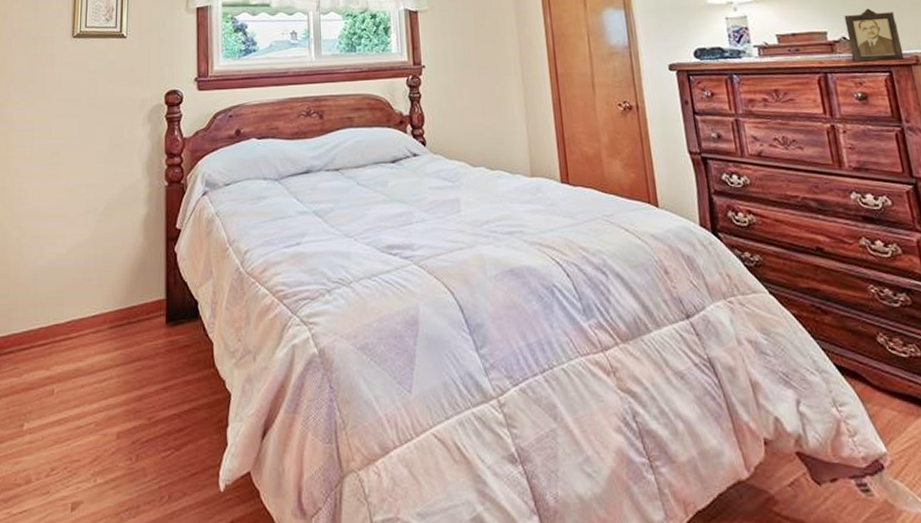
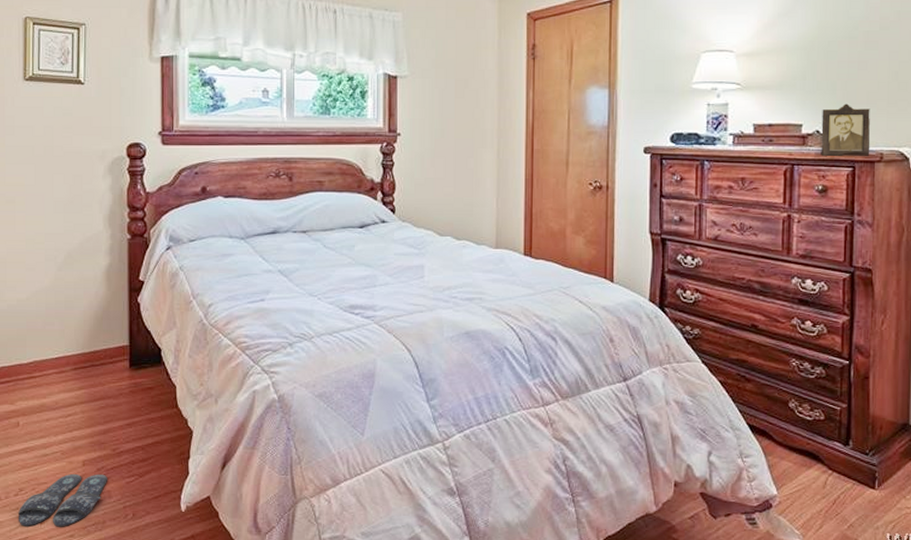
slippers: none [48,448,142,514] -> present [17,473,107,527]

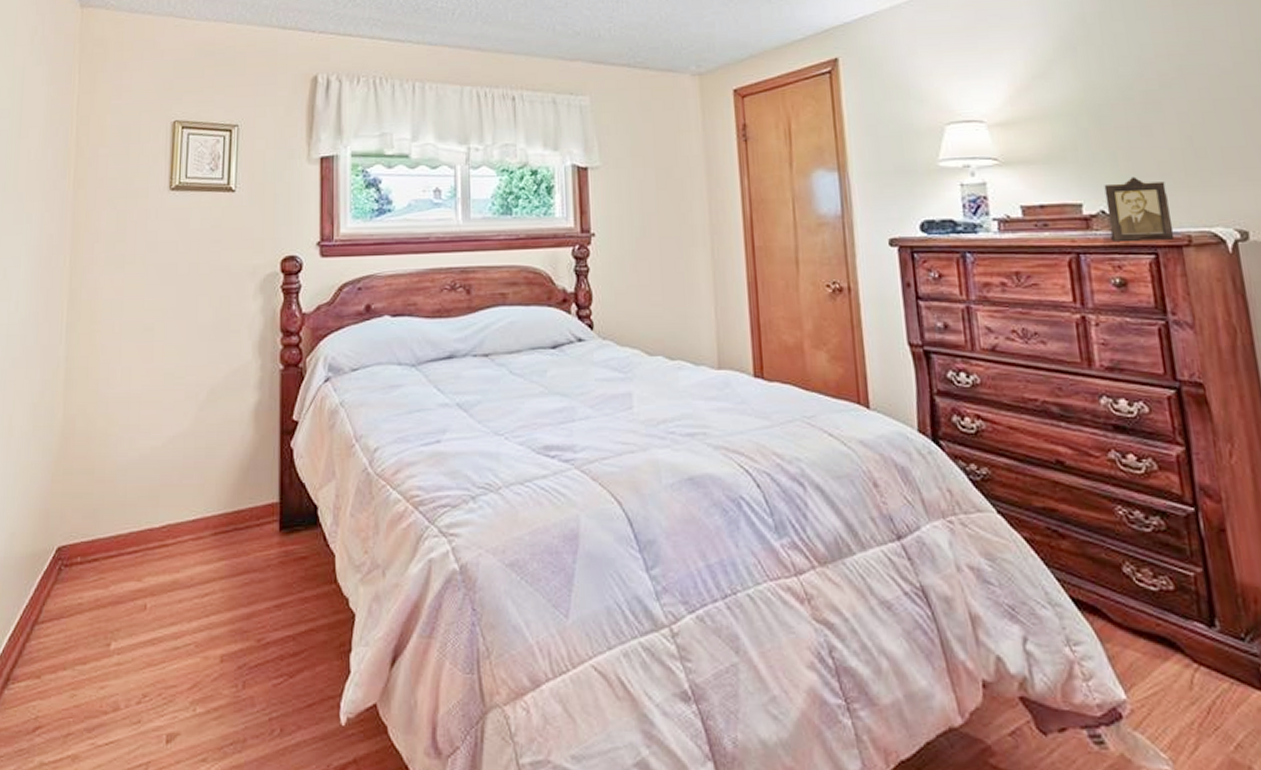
slippers: present [17,473,107,527] -> none [139,673,250,748]

